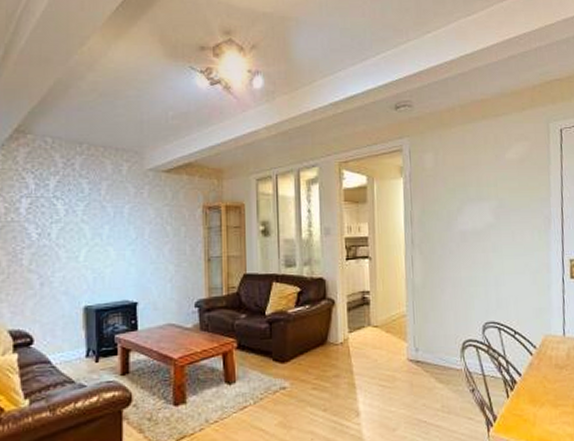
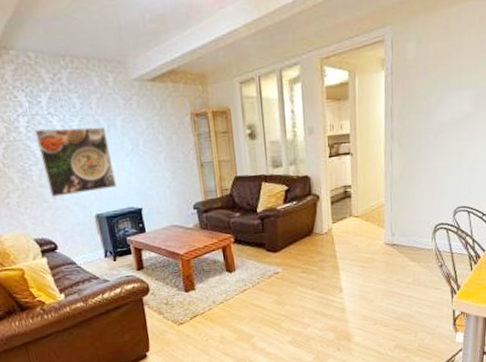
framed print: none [35,212,113,284] -> present [34,127,117,197]

